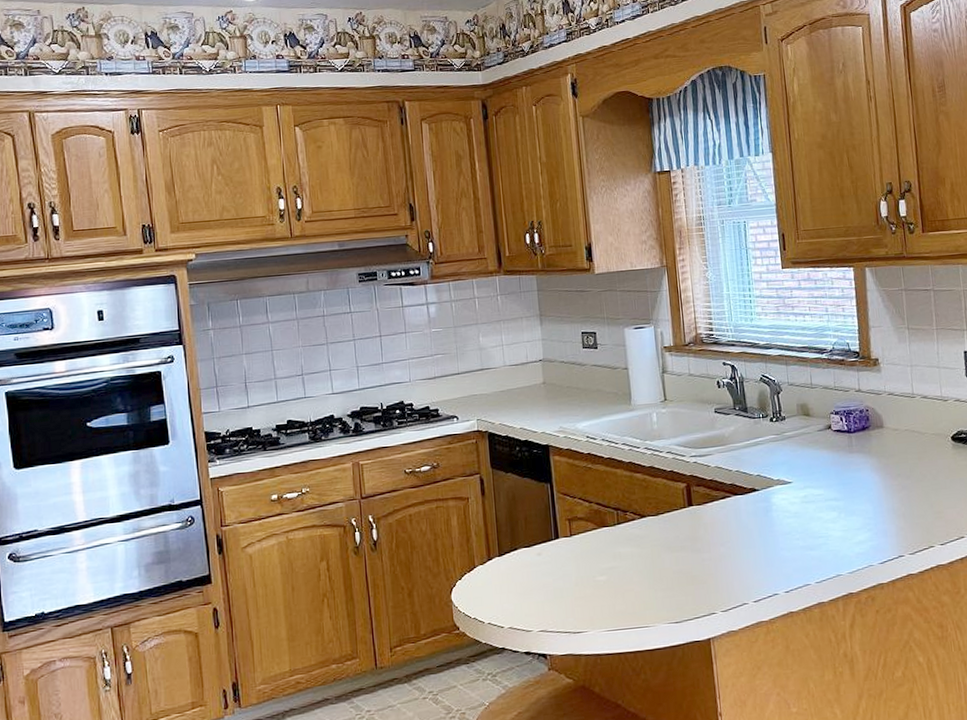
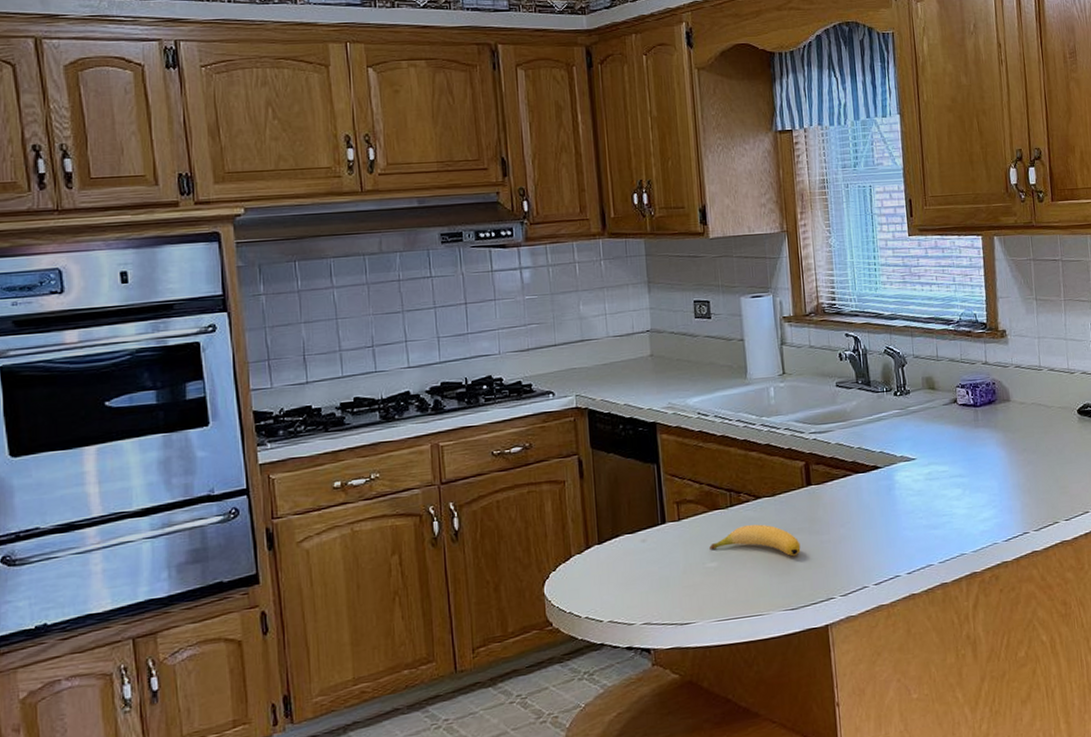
banana: none [599,541,684,573] -> present [709,524,801,557]

